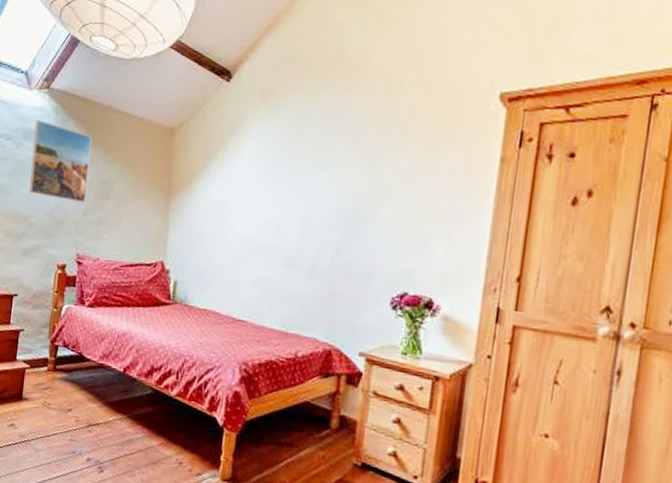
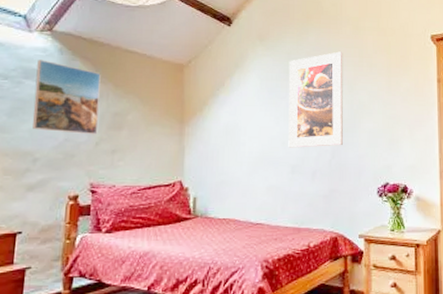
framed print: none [283,115,367,239] -> present [288,51,343,148]

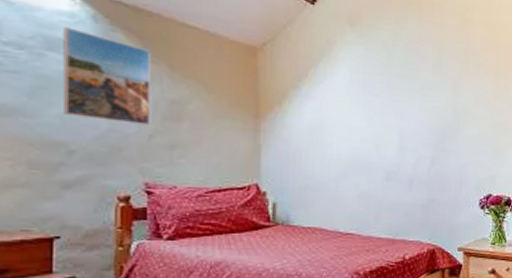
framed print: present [288,51,343,148] -> none [382,45,447,153]

